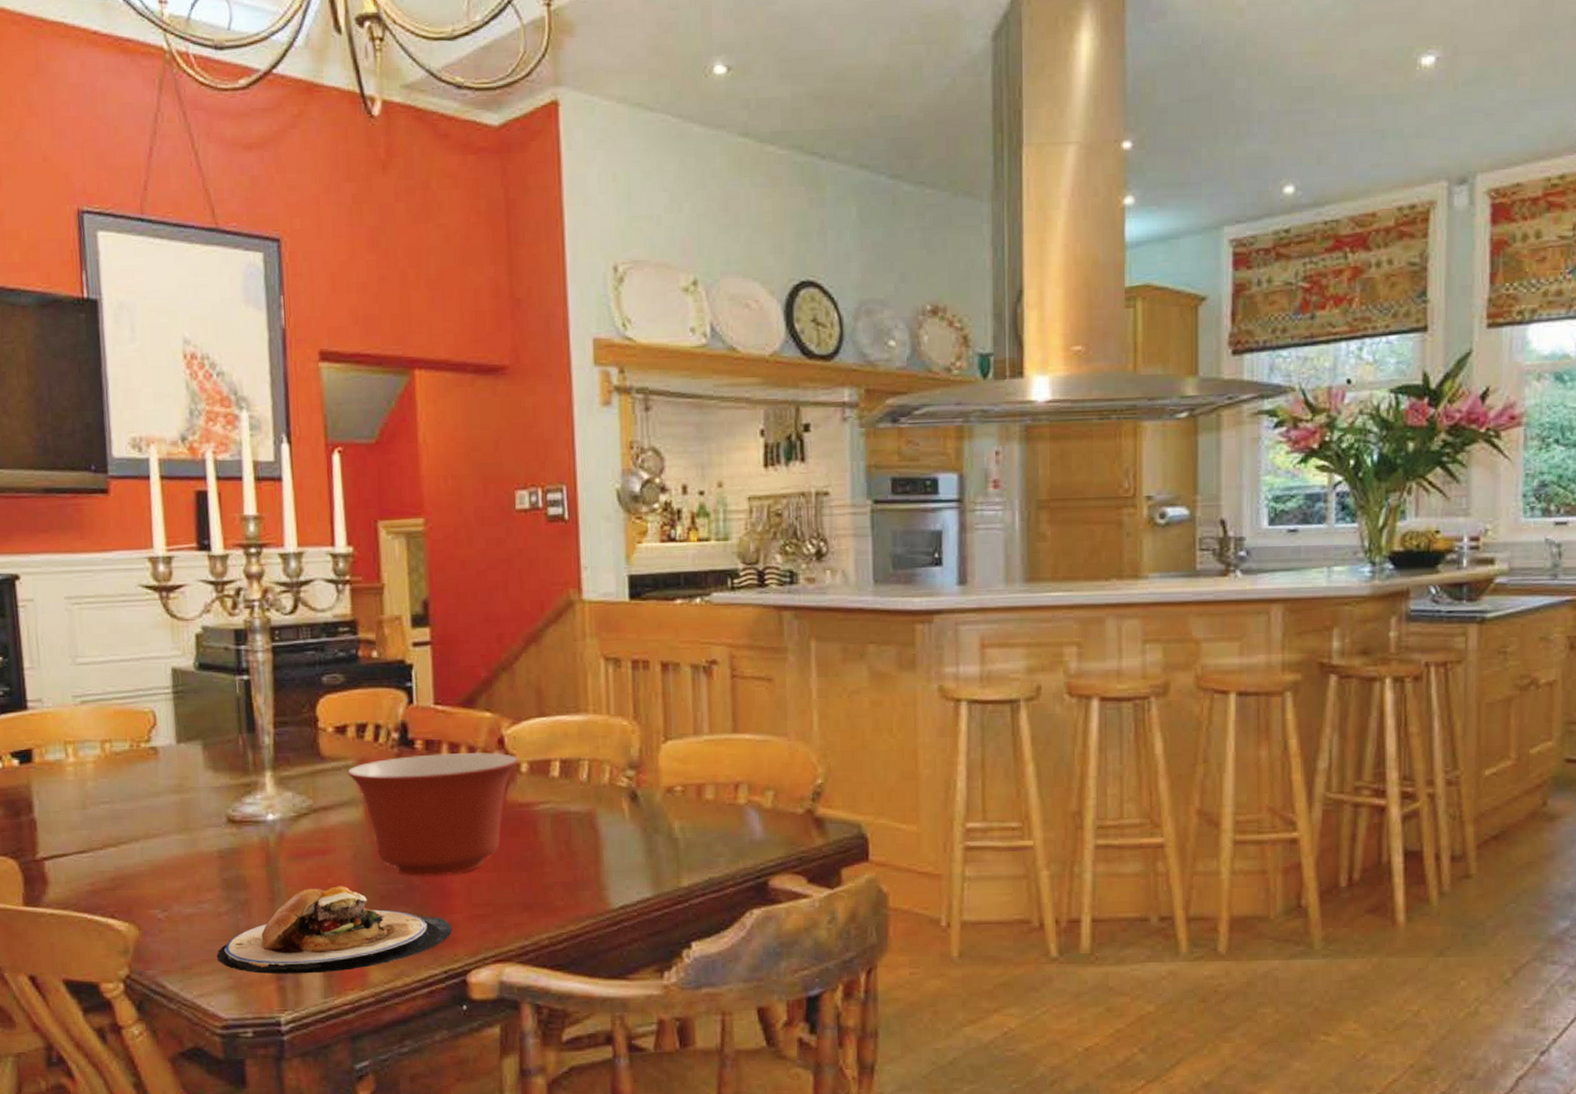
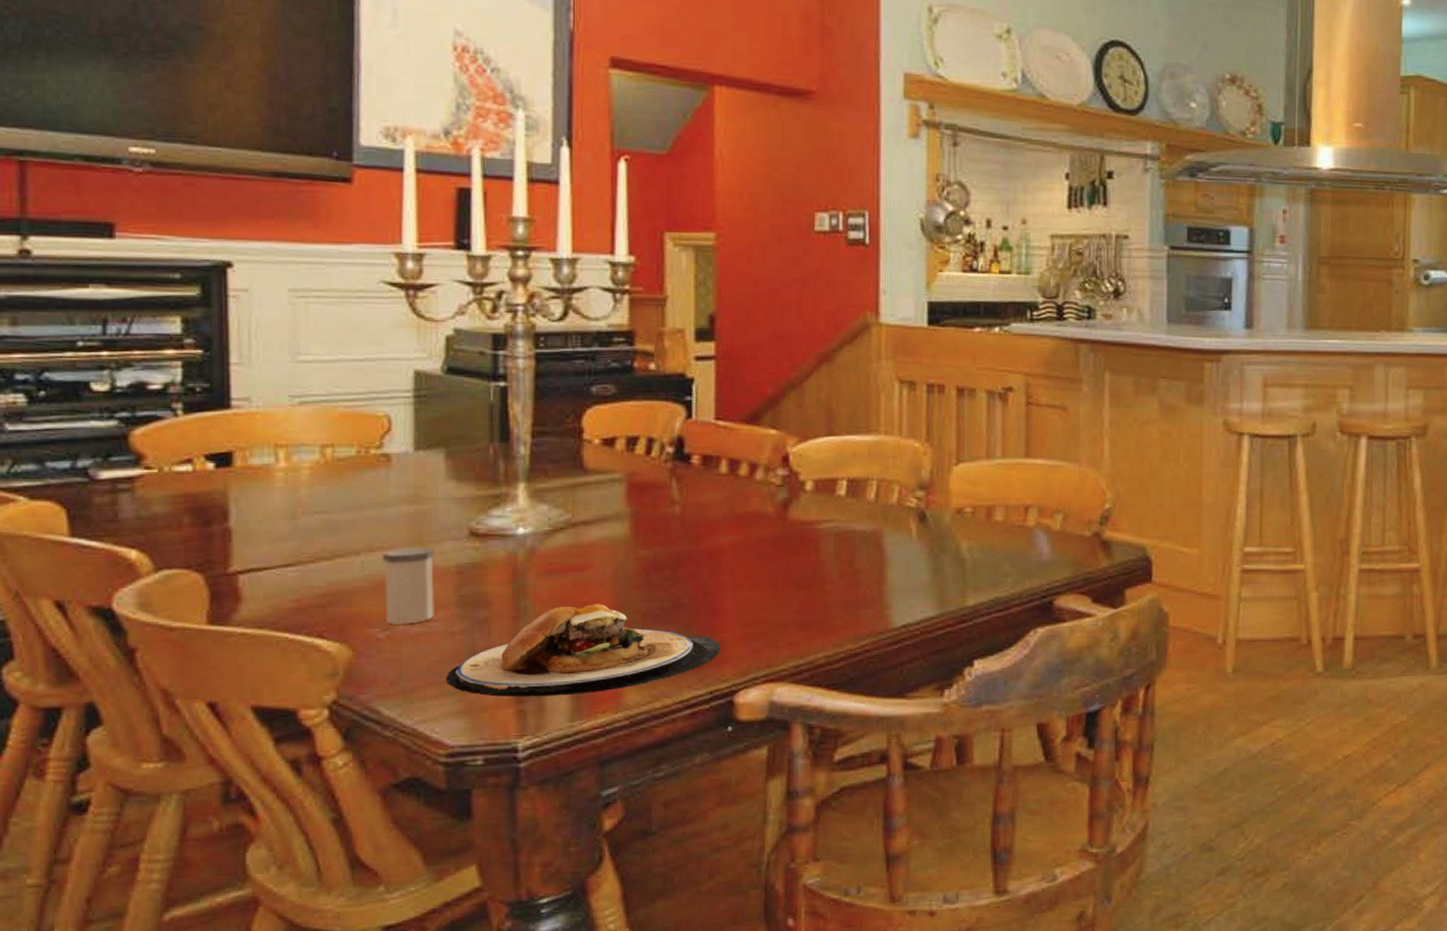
salt shaker: none [156,833,203,906] -> present [382,546,436,625]
mixing bowl: present [347,752,519,877] -> none [613,468,804,595]

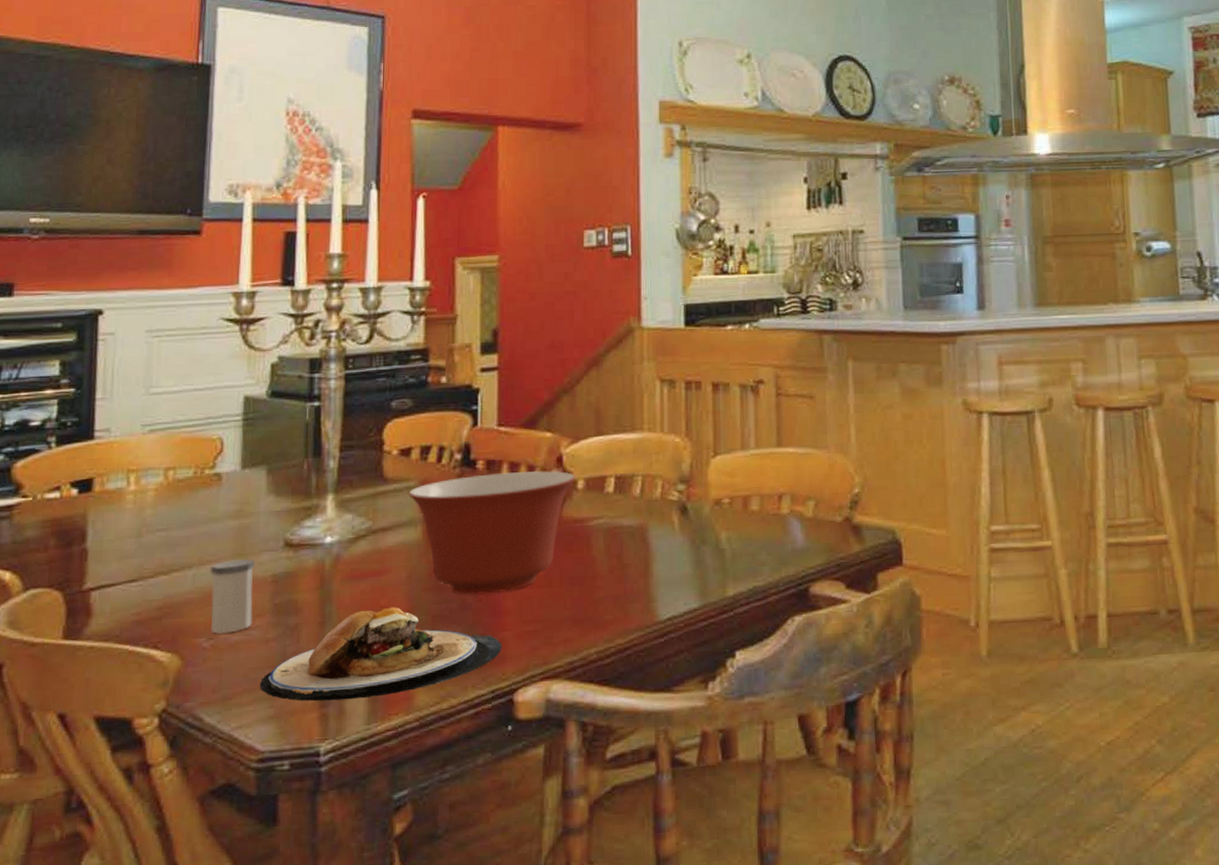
mixing bowl: none [613,468,804,595] -> present [408,470,576,595]

